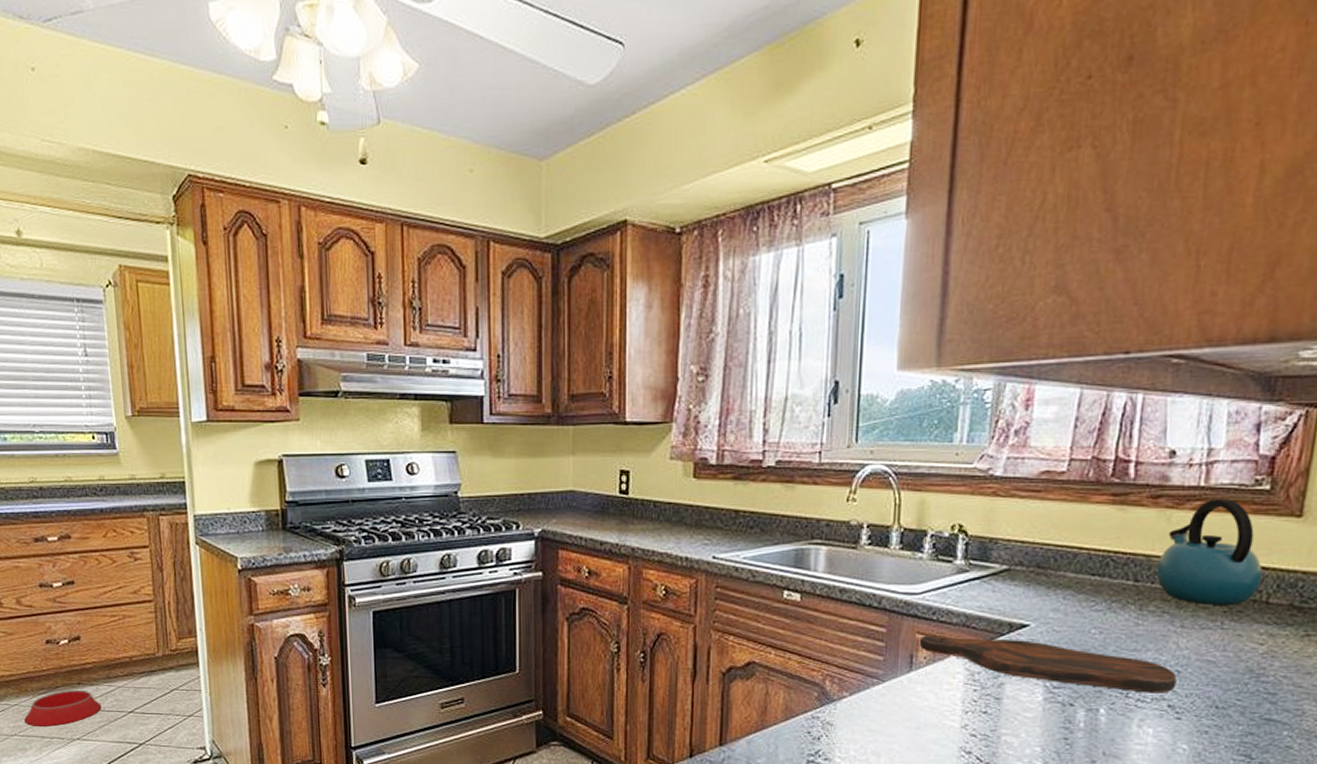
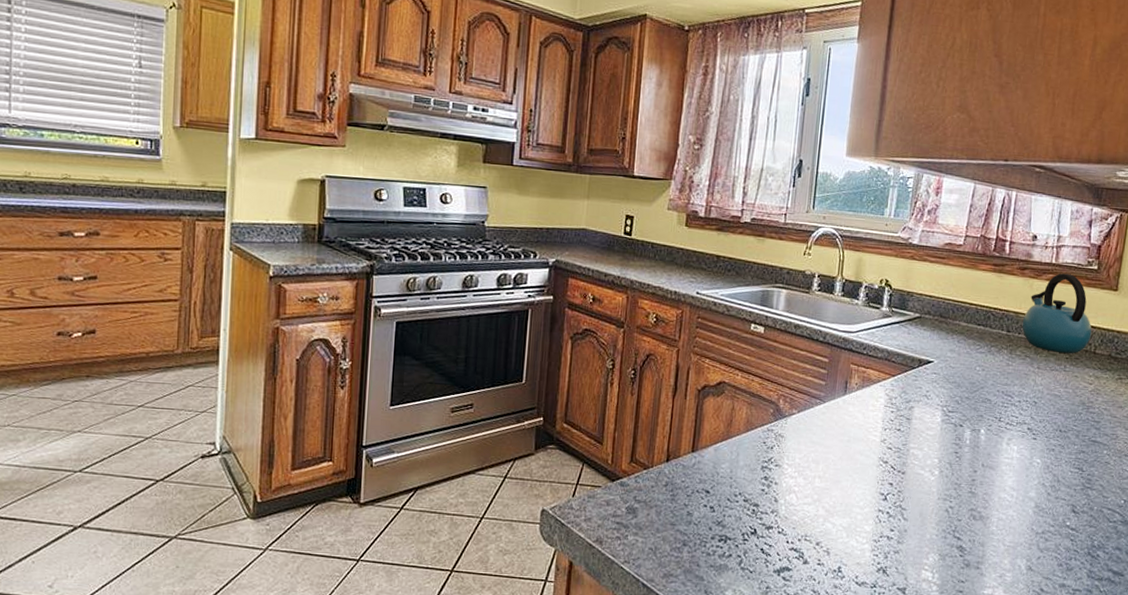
pet bowl: present [24,689,102,727] -> none [21,382,110,418]
cutting board: present [919,635,1177,694] -> none [852,366,1034,419]

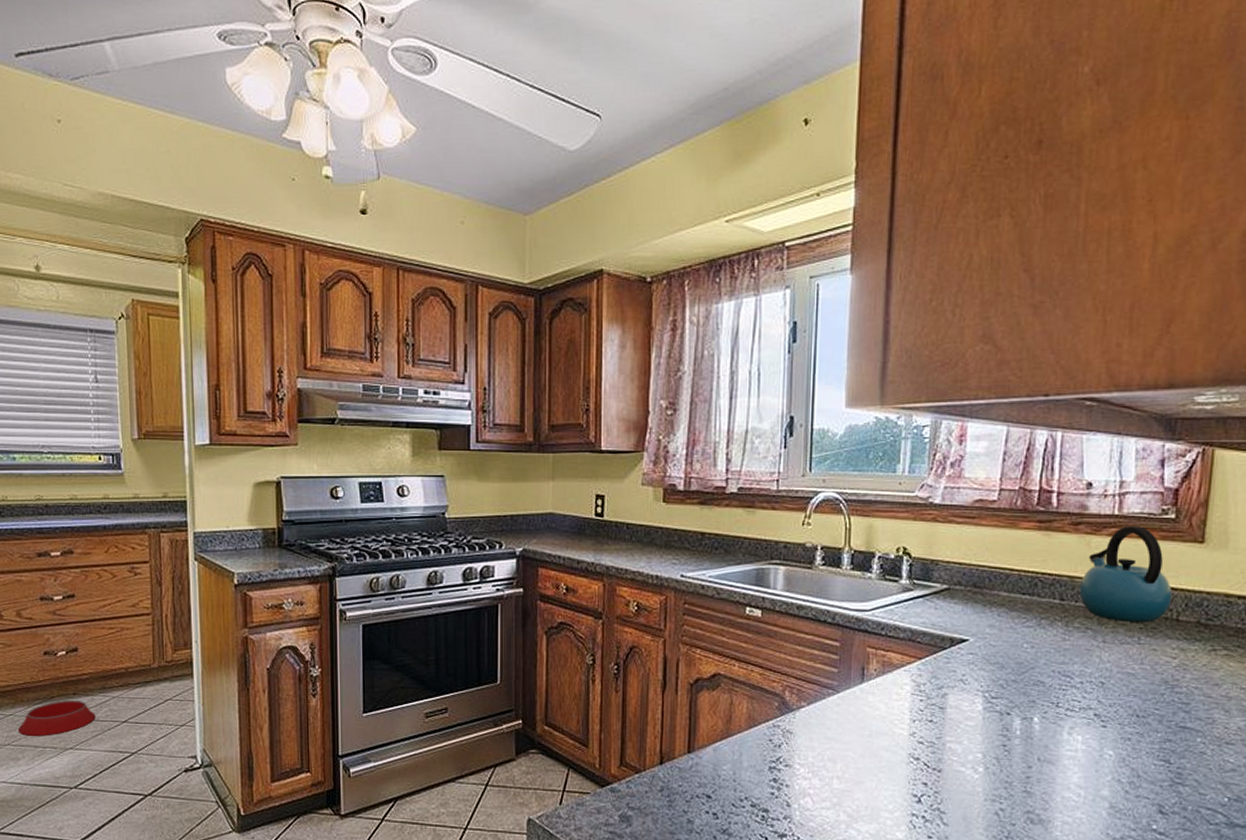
pet bowl: none [21,382,110,418] -> present [18,699,96,736]

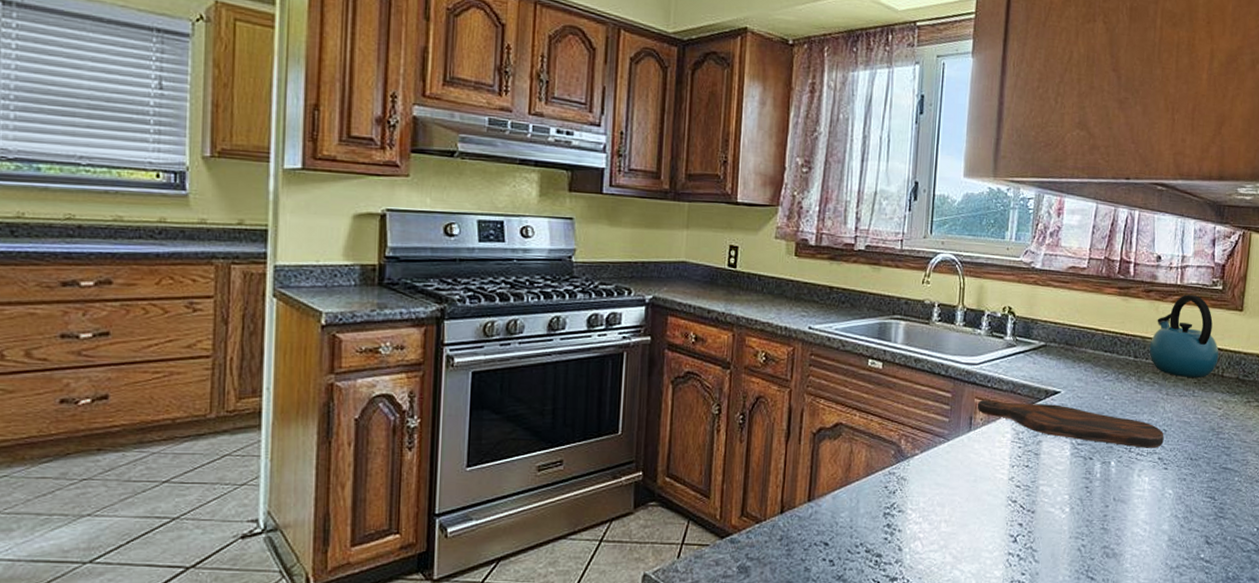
pet bowl: present [18,699,96,736] -> none [15,456,127,501]
cutting board: none [869,649,1101,703] -> present [977,400,1164,448]

